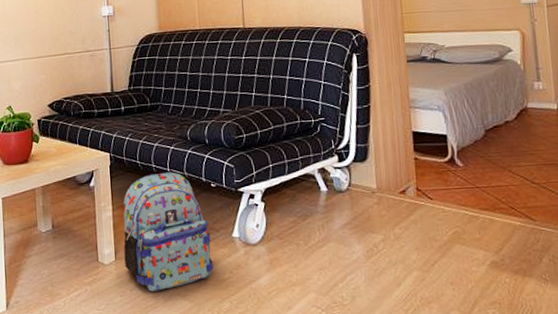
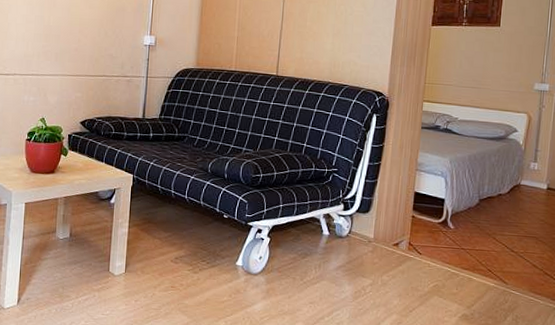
backpack: present [123,172,214,291] -> none [133,199,216,305]

